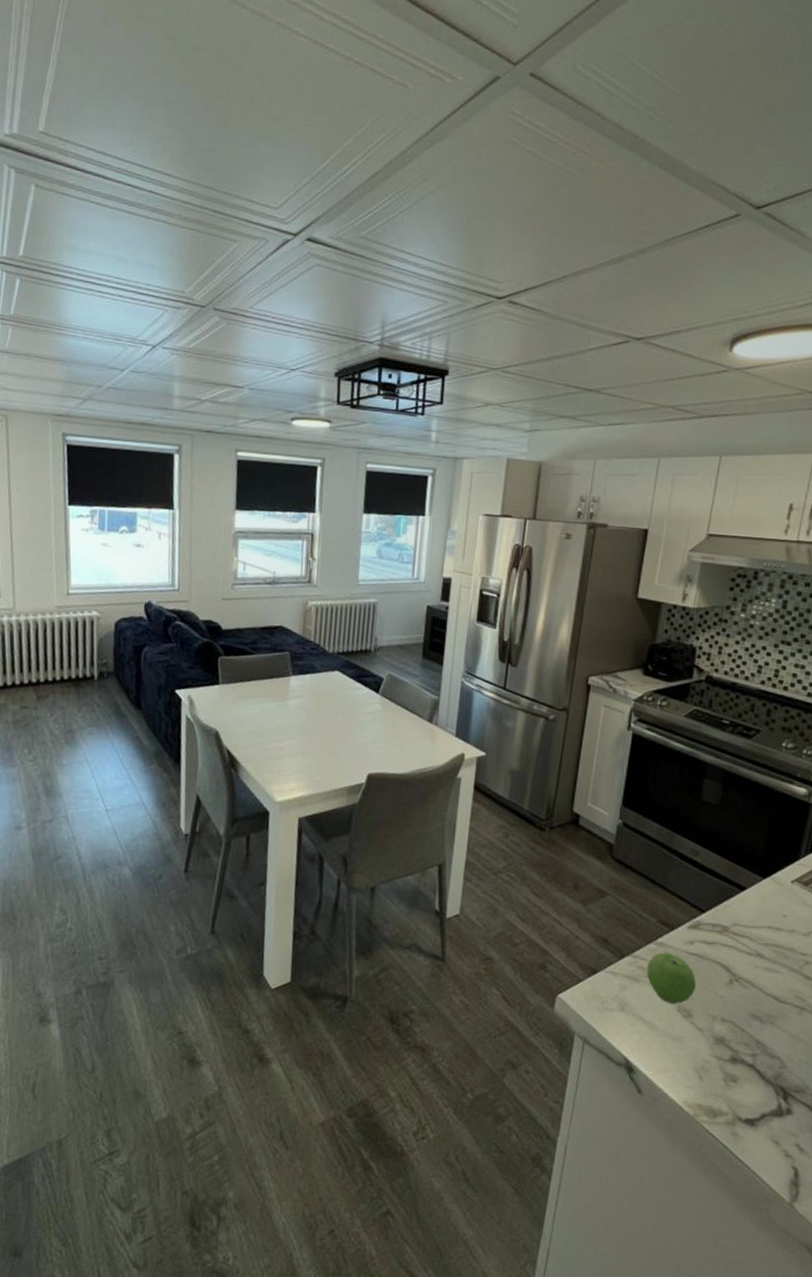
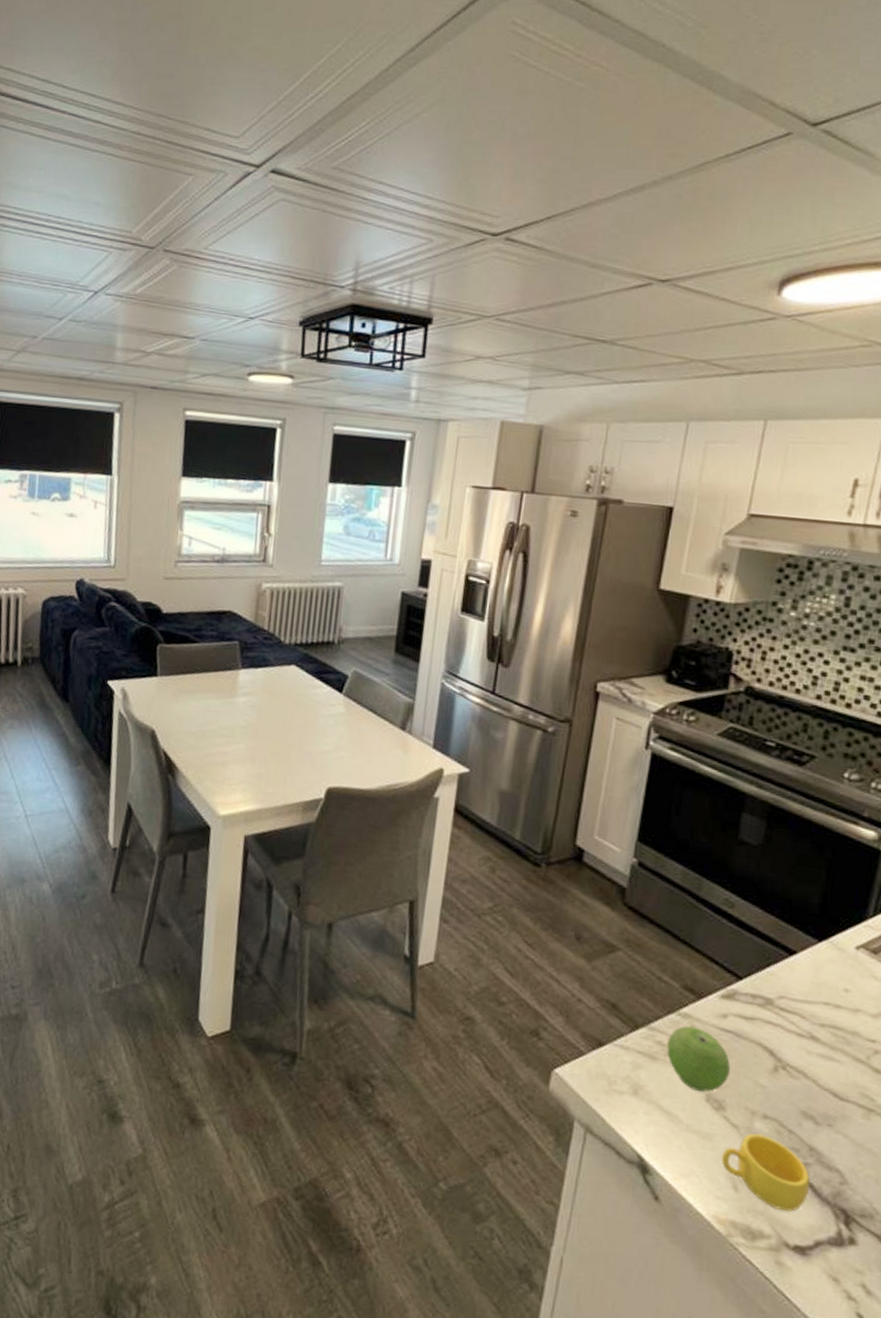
cup: none [689,1034,757,1093] -> present [721,1133,810,1212]

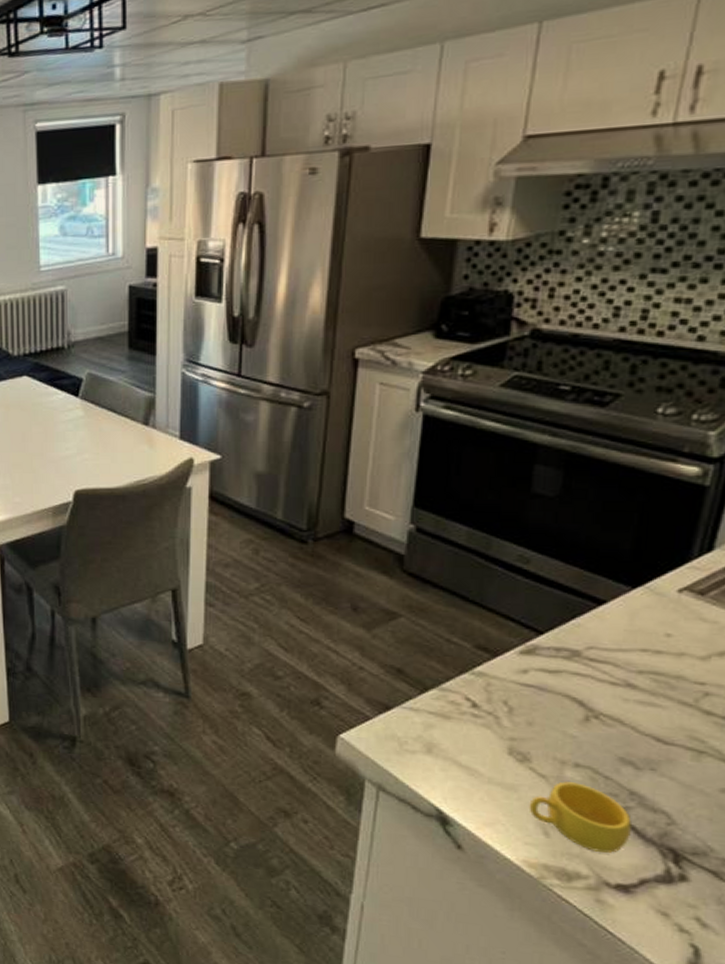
fruit: present [666,1025,730,1092] -> none [461,683,534,746]

